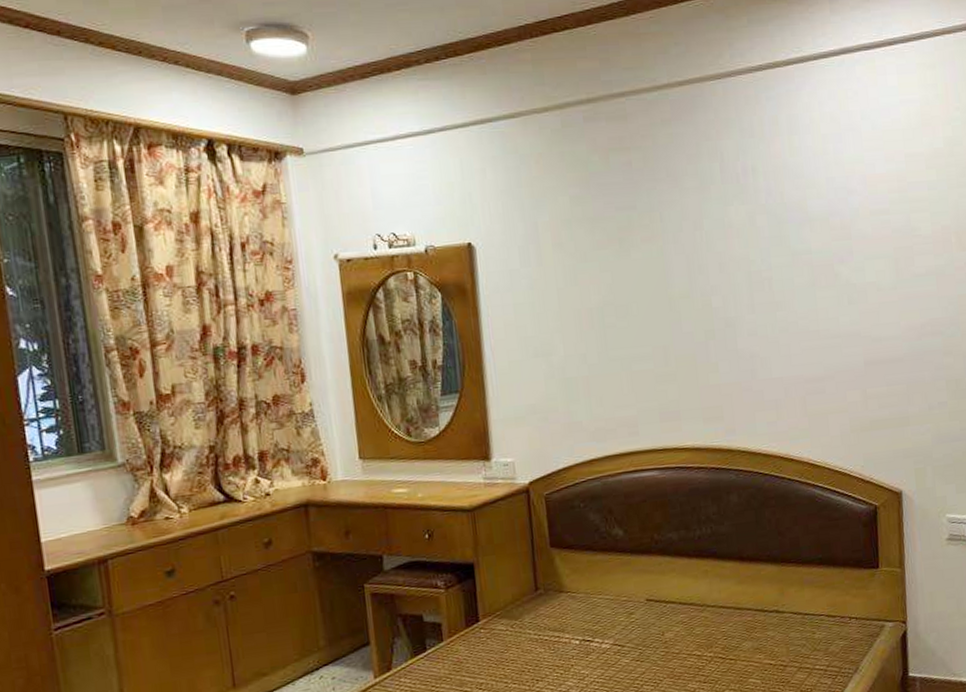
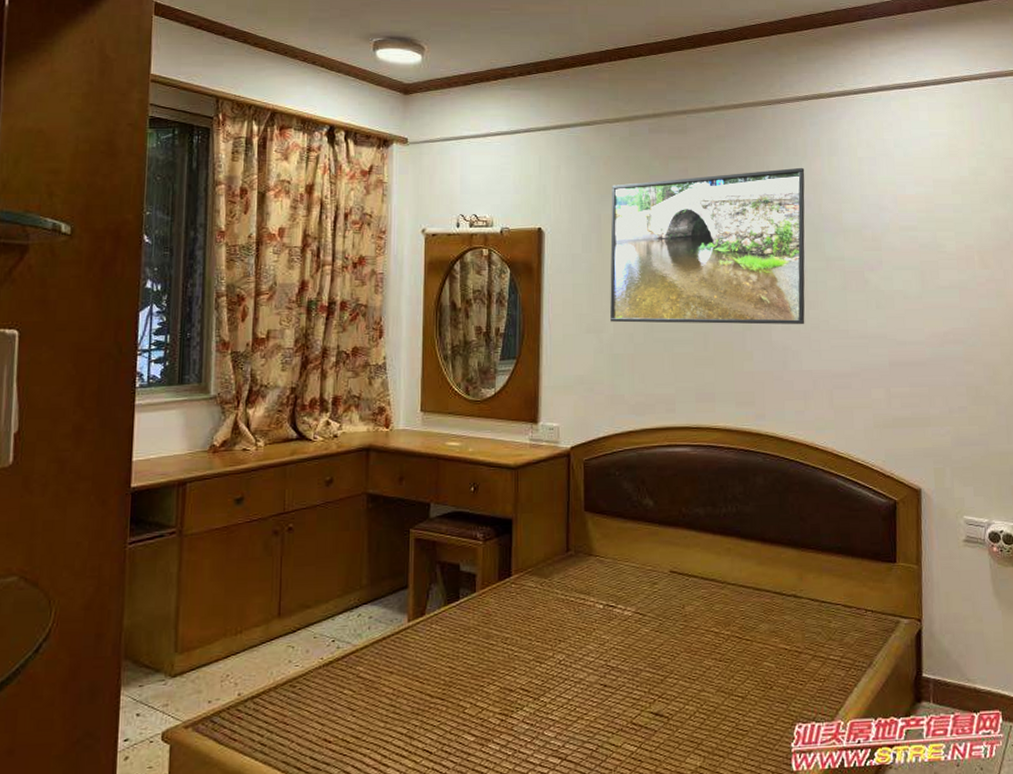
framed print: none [547,150,773,343] -> present [610,167,805,325]

